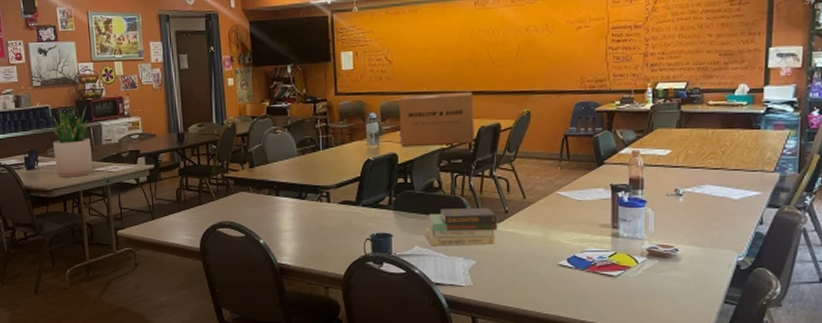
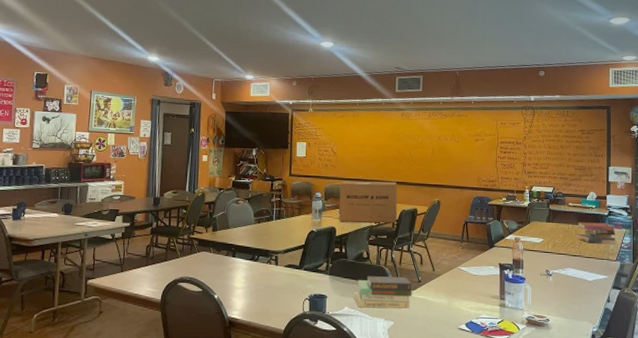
planter: present [50,106,93,177] -> none [40,168,78,230]
books: none [716,124,776,152] -> present [575,222,616,244]

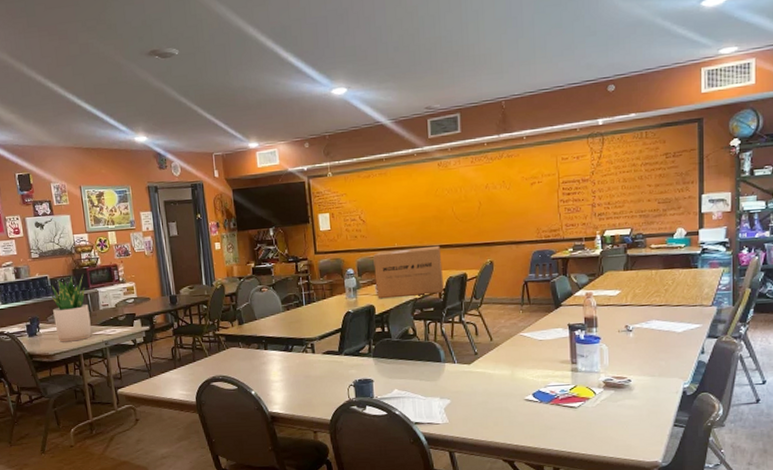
planter: none [40,168,78,230] -> present [50,274,92,342]
books: present [354,276,412,309] -> none [403,351,469,389]
books: present [575,222,616,244] -> none [659,263,712,290]

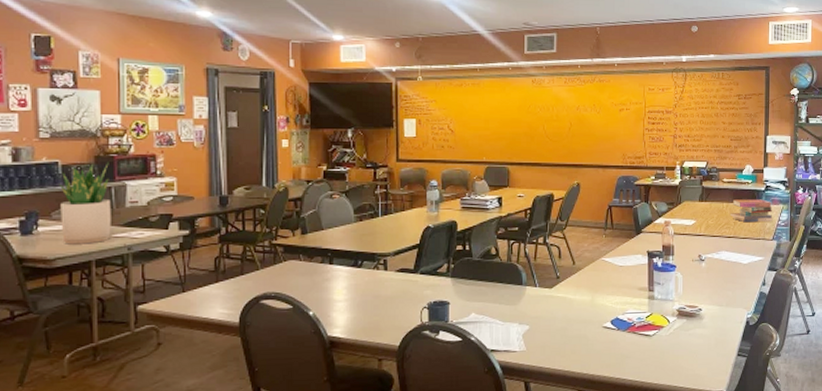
box: present [373,245,444,298] -> none [459,163,530,214]
books: none [659,263,712,290] -> present [729,199,773,223]

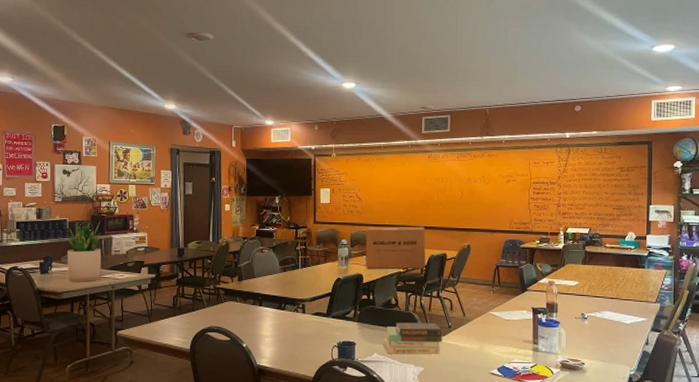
box: none [459,163,530,214] -> present [365,226,426,269]
books: none [482,274,550,313] -> present [383,322,442,355]
books: present [729,199,773,223] -> none [612,263,656,285]

